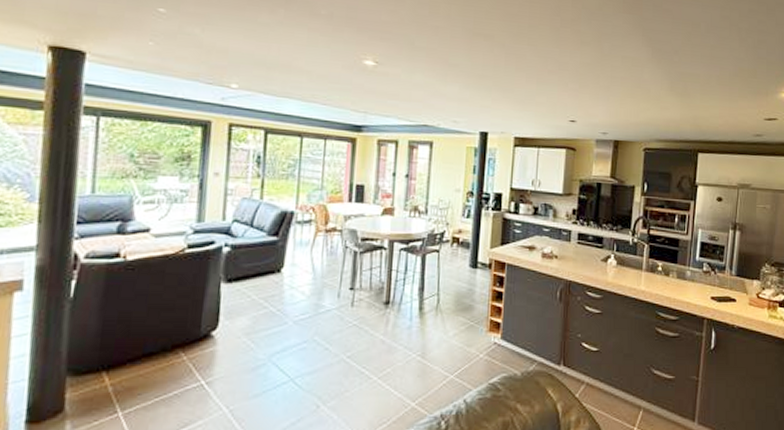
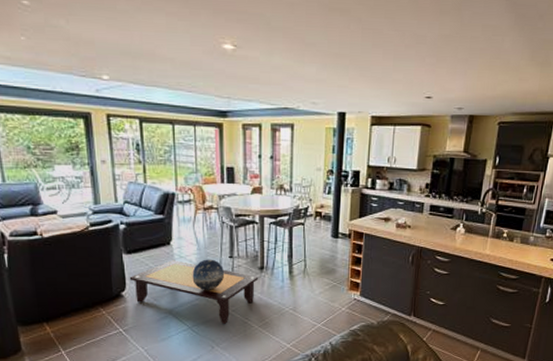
coffee table: none [224,291,383,376] -> present [129,260,259,325]
decorative sphere: none [302,291,343,330] -> present [192,259,225,290]

